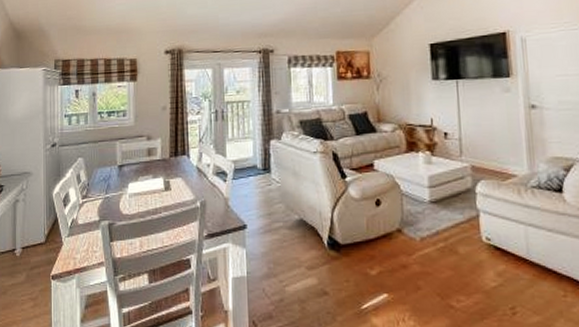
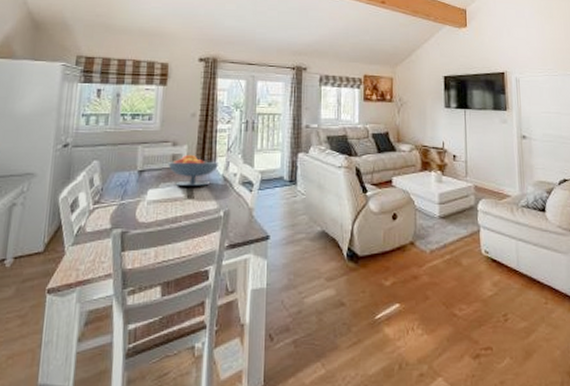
fruit bowl: none [144,147,192,179] -> present [168,154,218,186]

